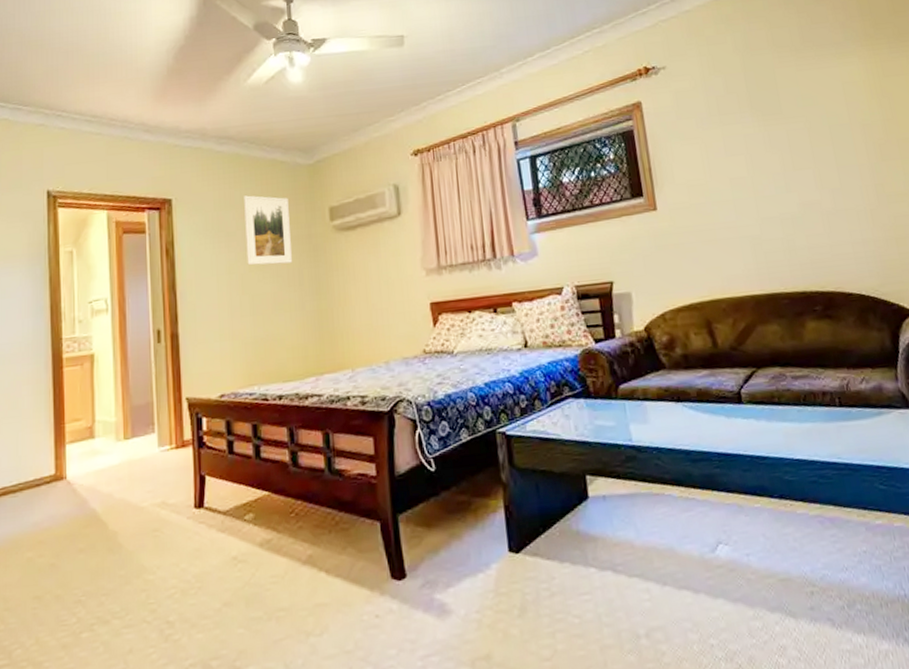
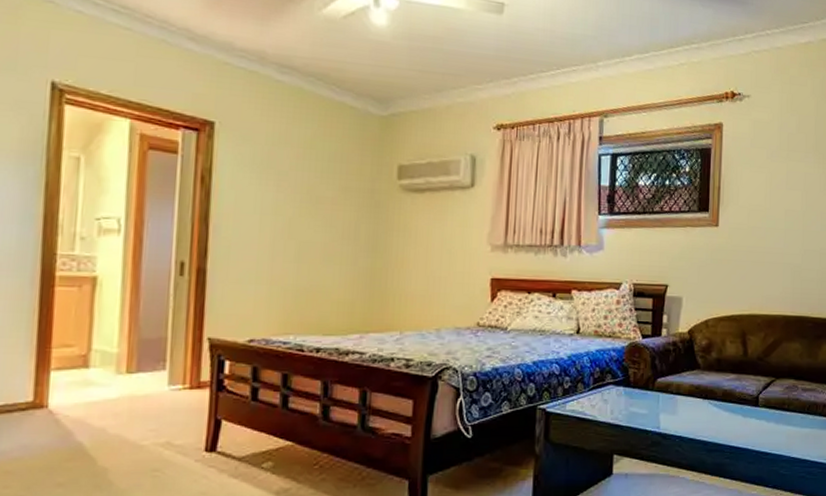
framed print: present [244,195,293,265] -> none [297,135,354,215]

